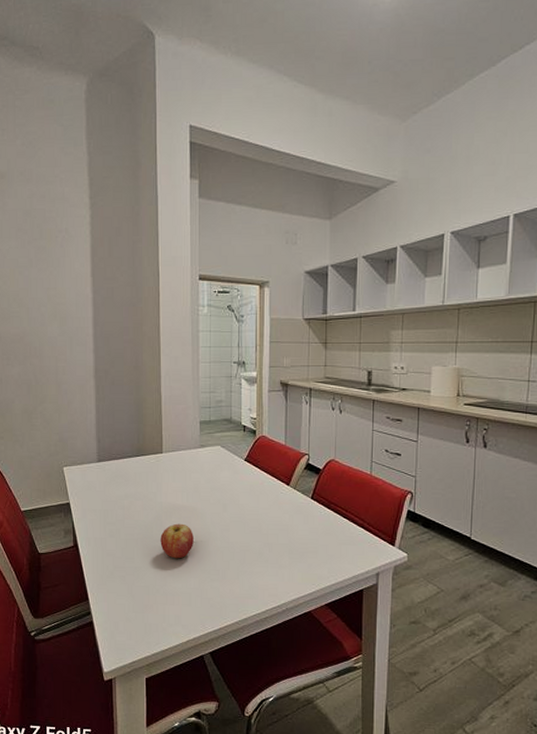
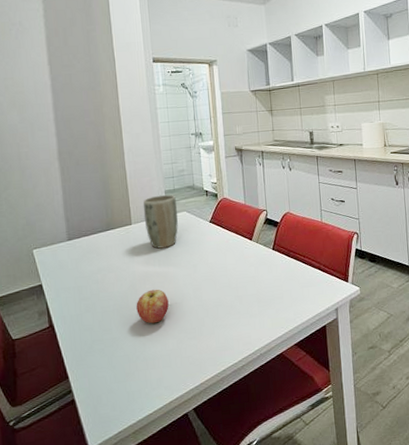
plant pot: none [176,425,212,483] -> present [143,194,178,249]

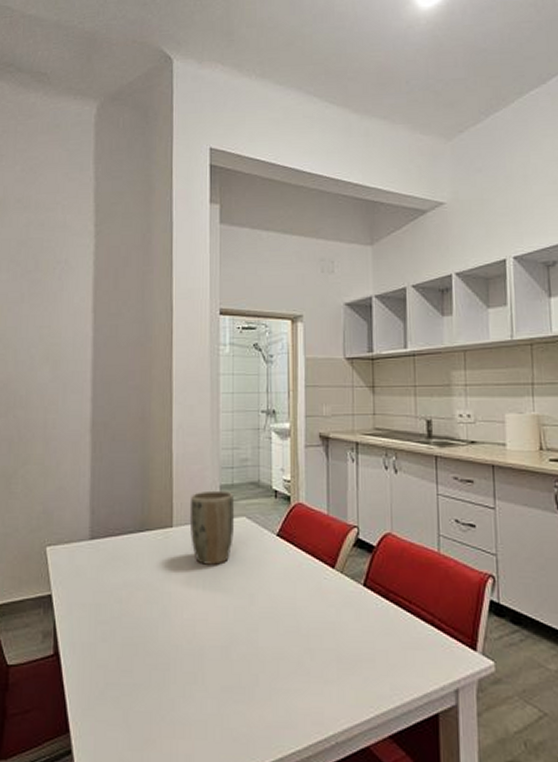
fruit: present [136,289,169,324] -> none [167,621,211,672]

